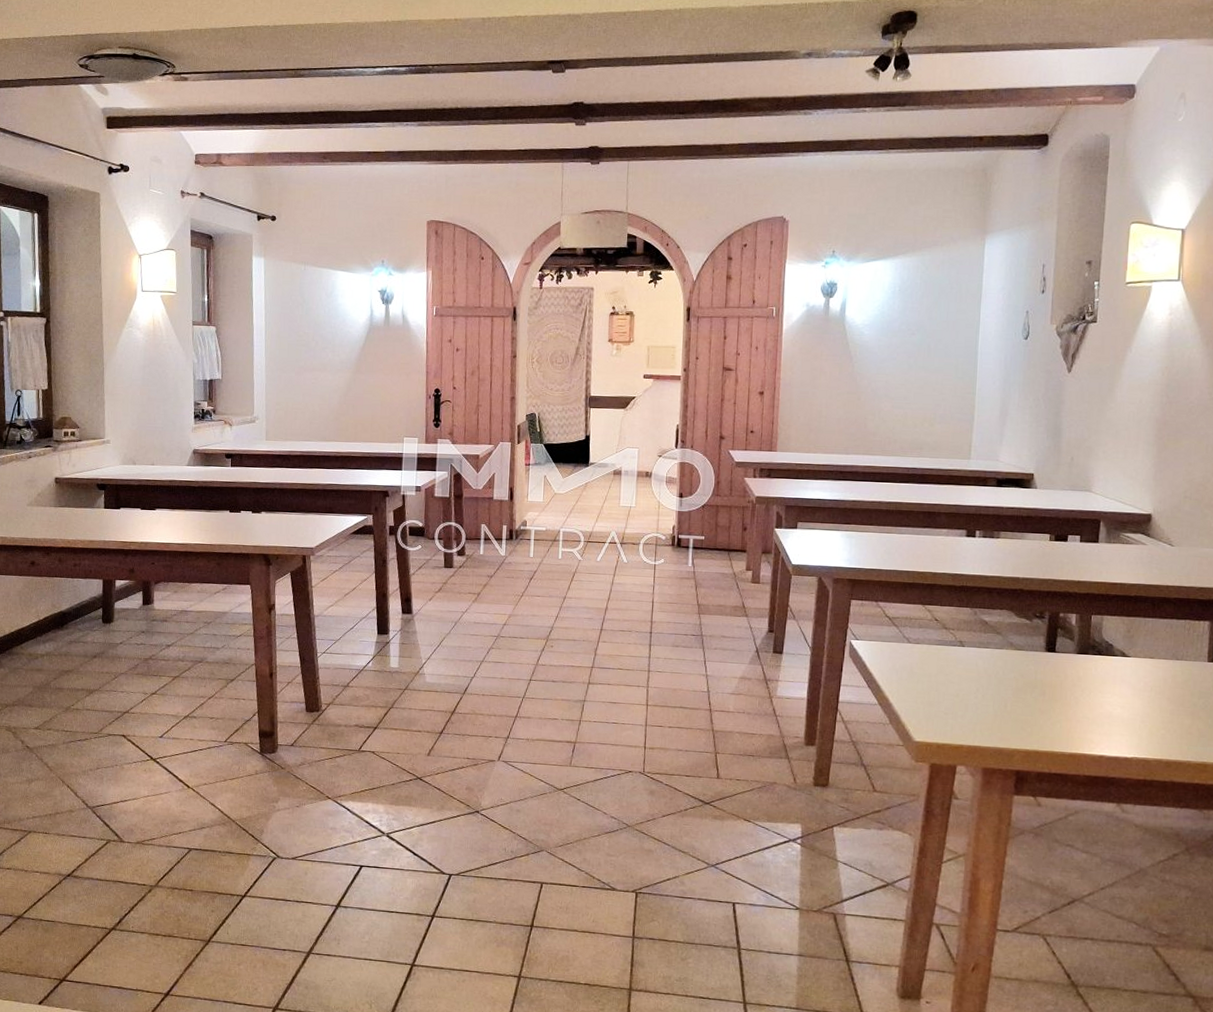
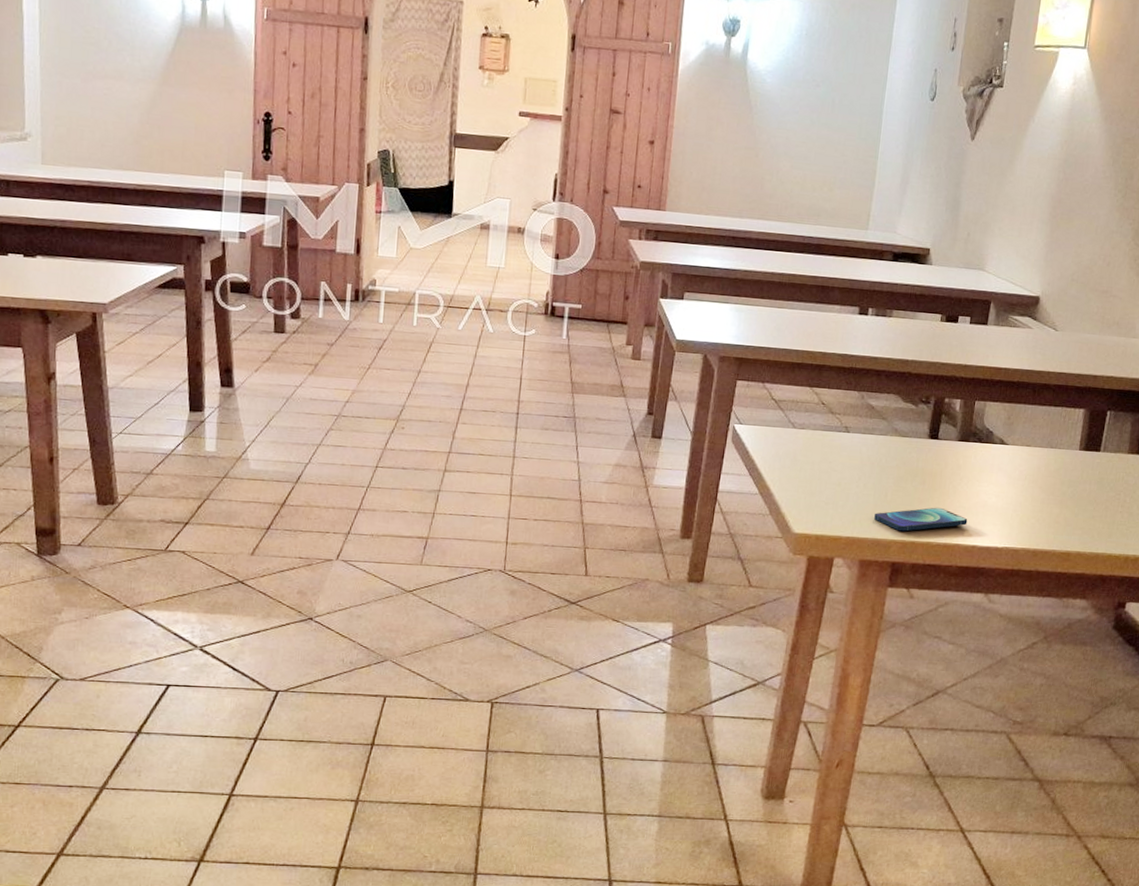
smartphone: none [995,717,1093,741] -> present [874,507,968,532]

